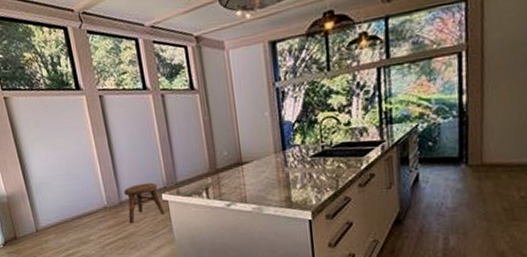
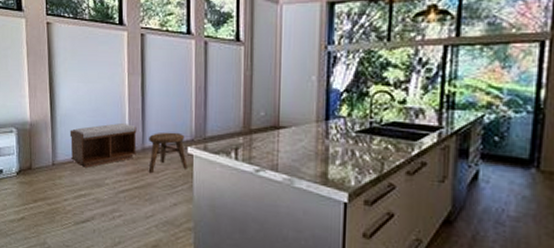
bench: none [47,182,115,230] -> present [69,123,137,169]

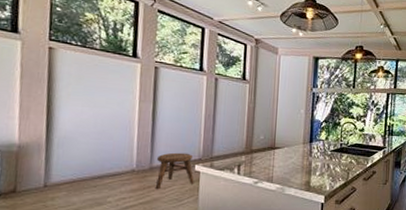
bench: present [69,123,137,169] -> none [67,145,146,189]

